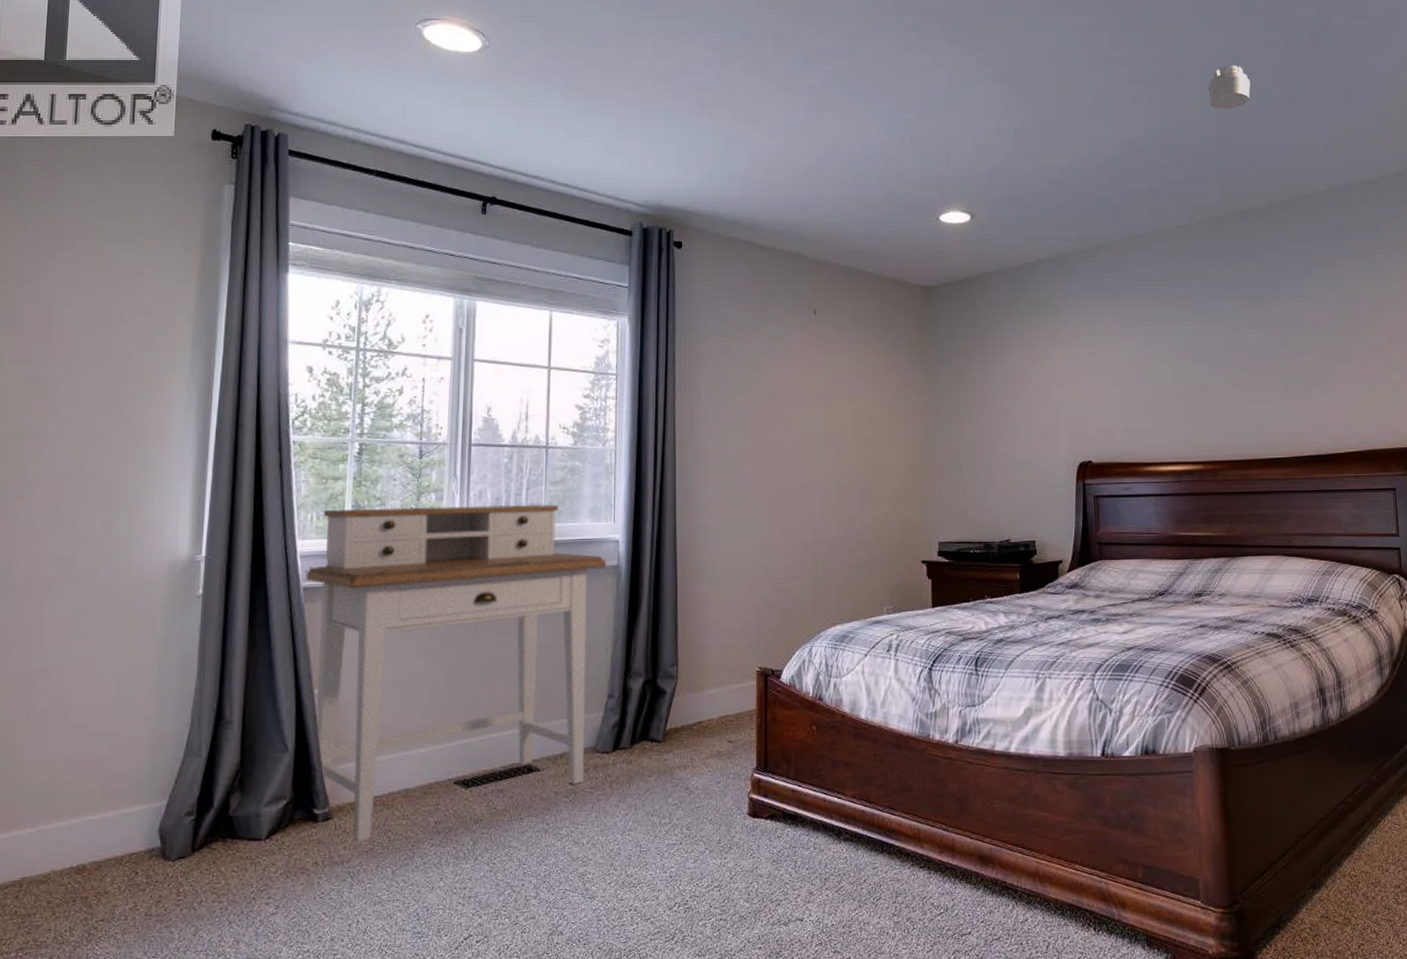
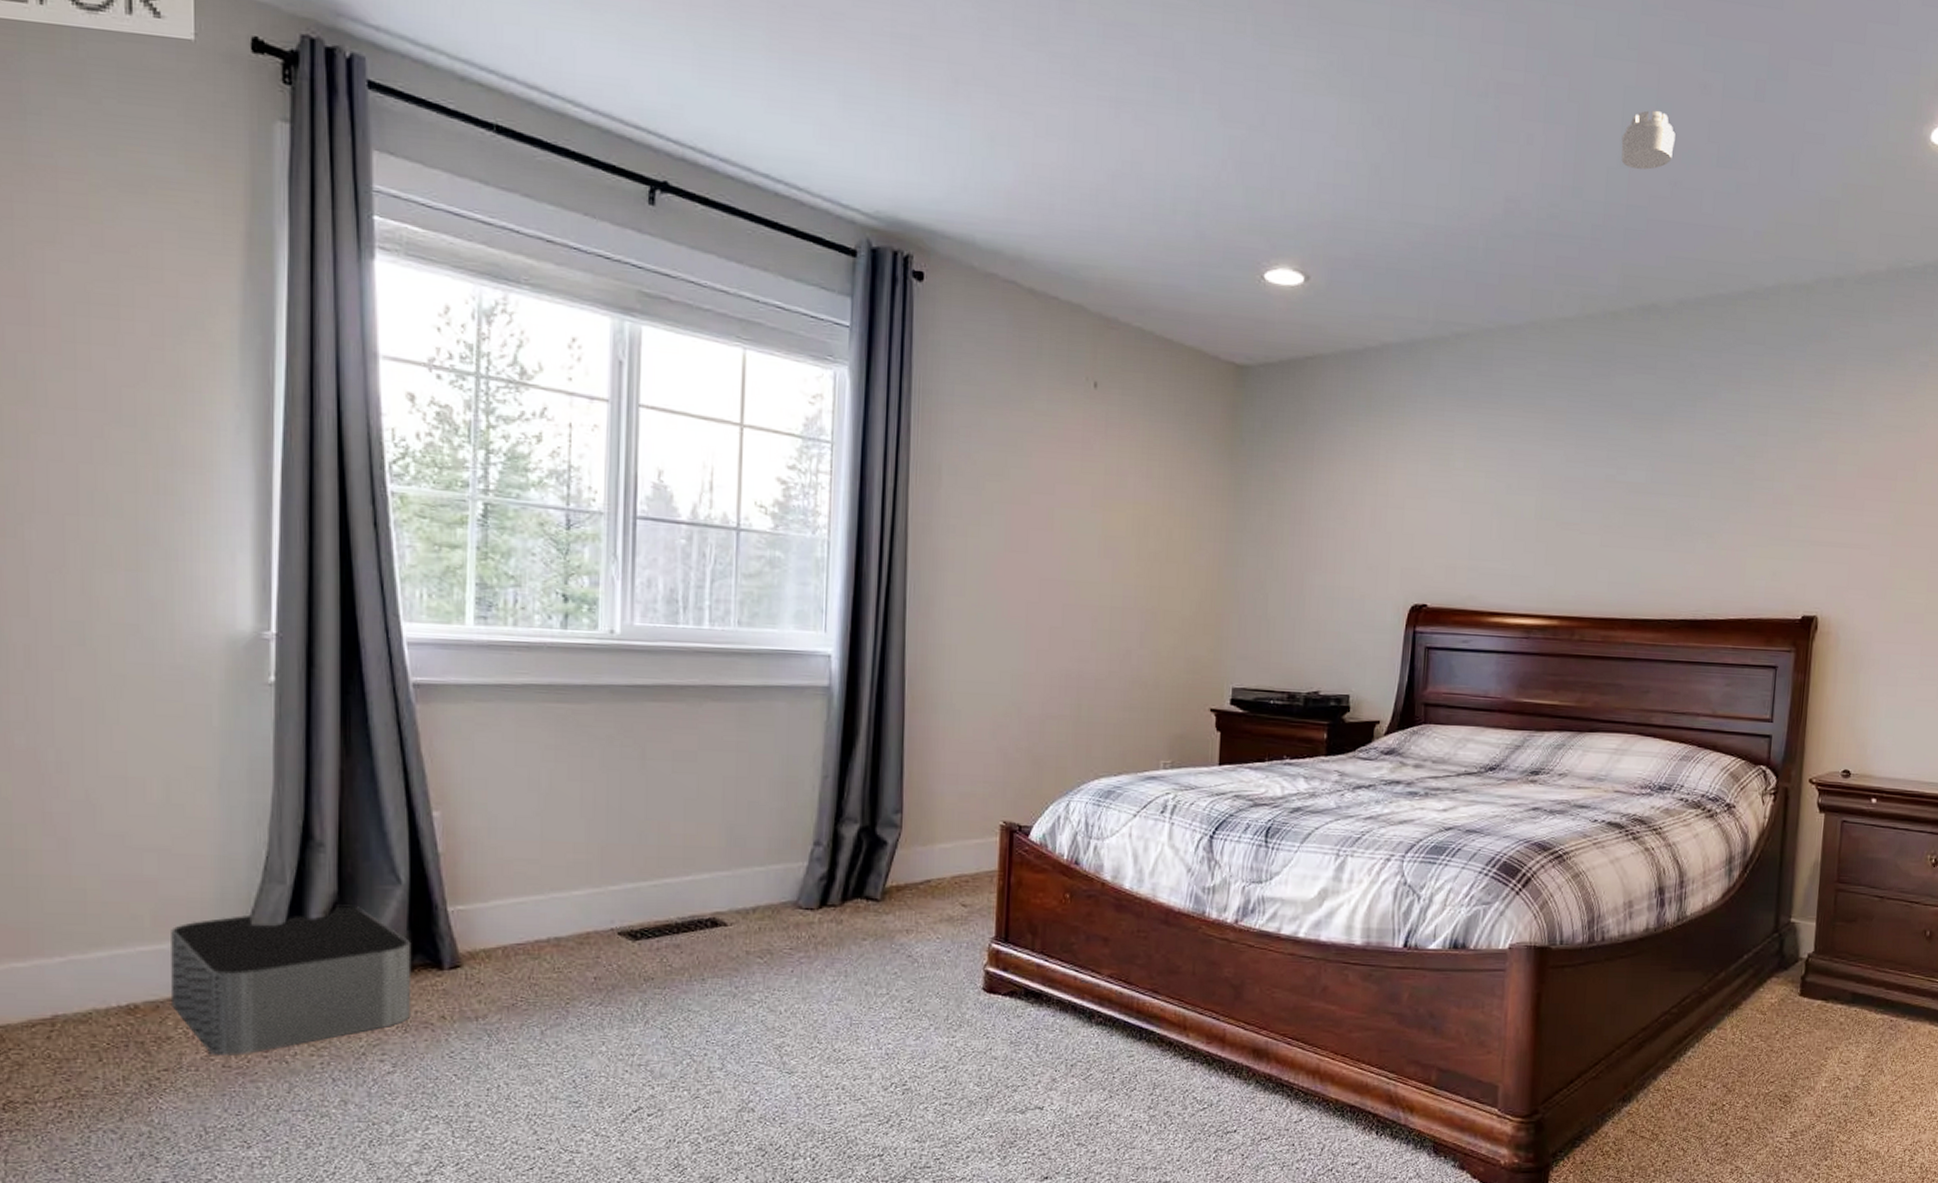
storage bin: none [110,771,294,906] -> present [171,904,412,1056]
desk: present [304,504,606,842] -> none [414,587,814,995]

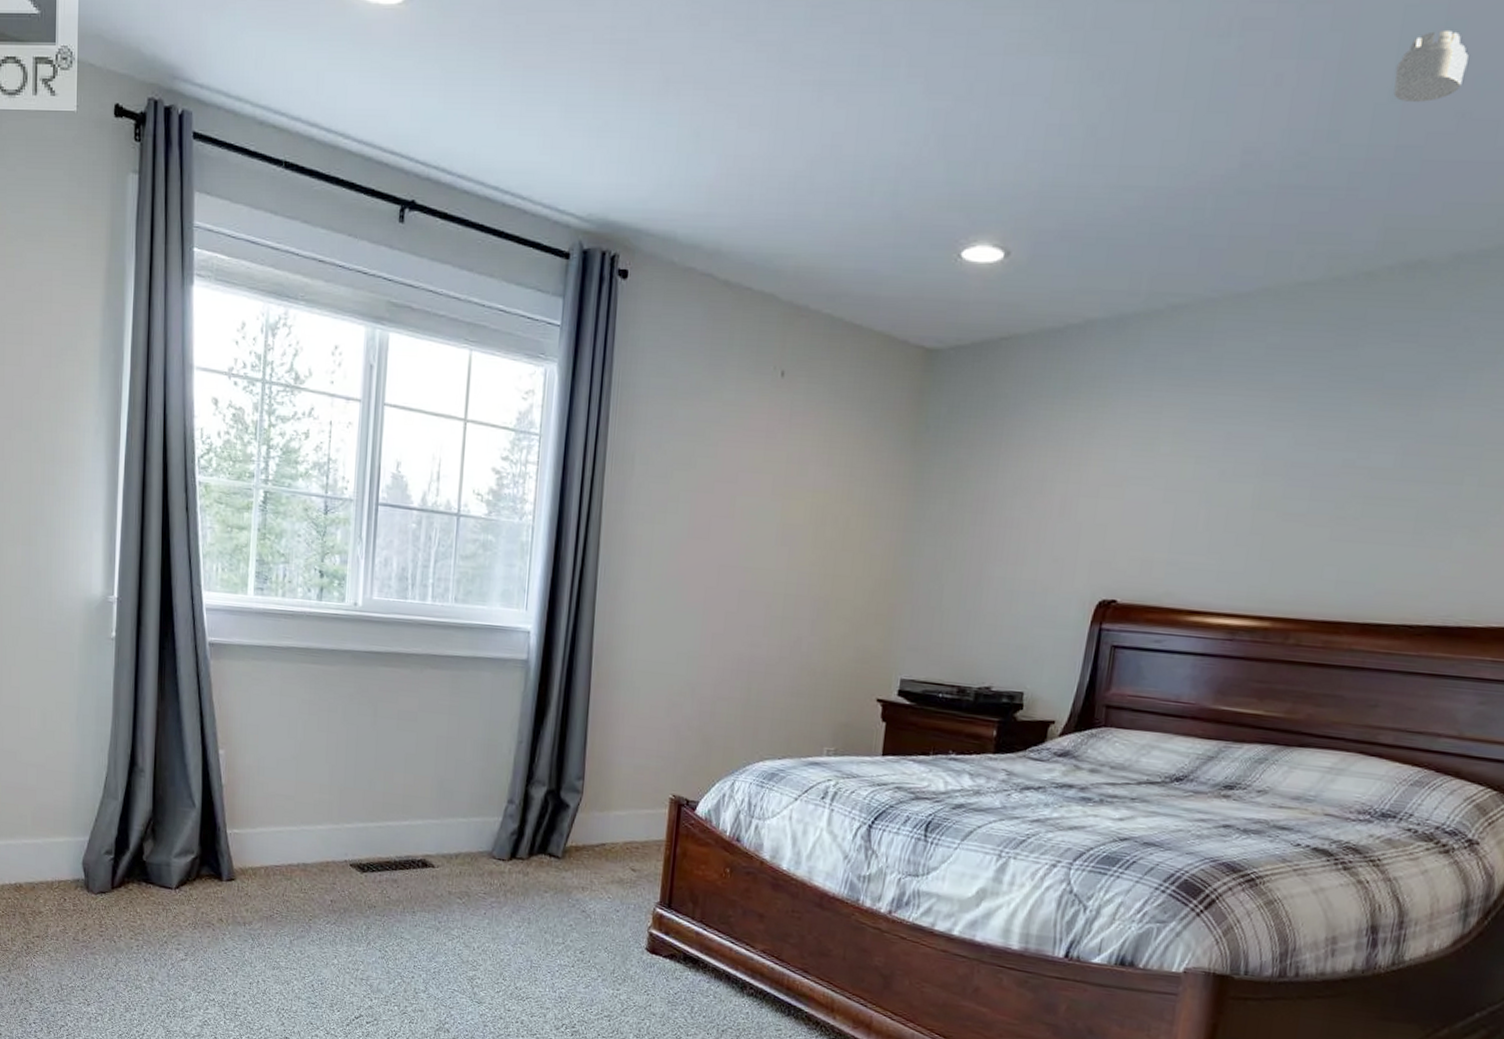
storage bin: present [171,904,412,1056] -> none [43,820,201,932]

